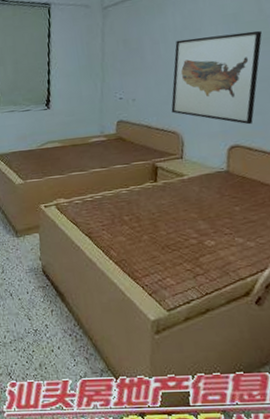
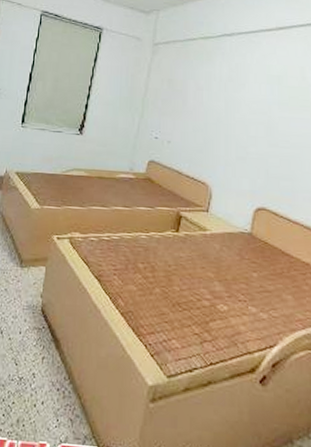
wall art: present [171,30,262,125] -> none [204,91,302,189]

